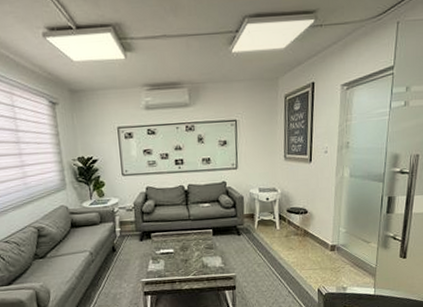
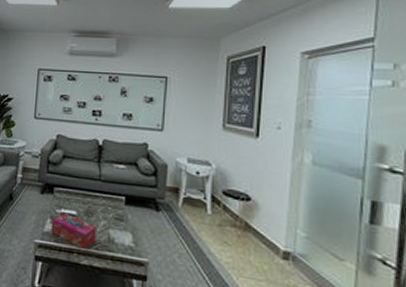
tissue box: none [153,252,193,278] -> present [50,212,96,250]

